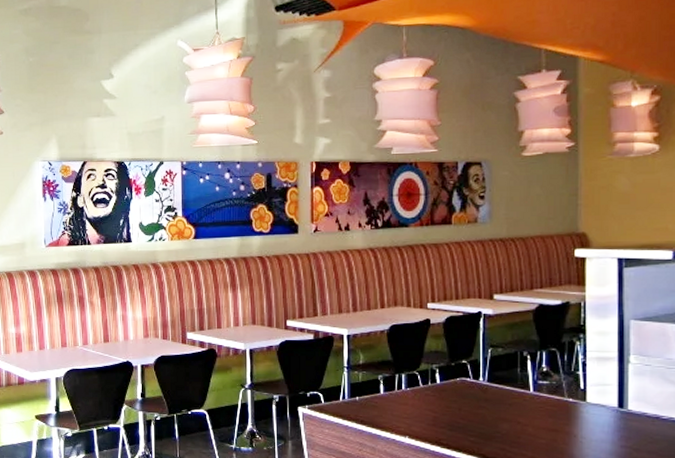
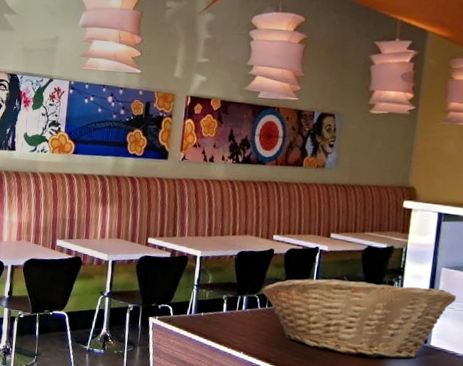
fruit basket: none [422,341,653,429] -> present [262,276,457,359]

